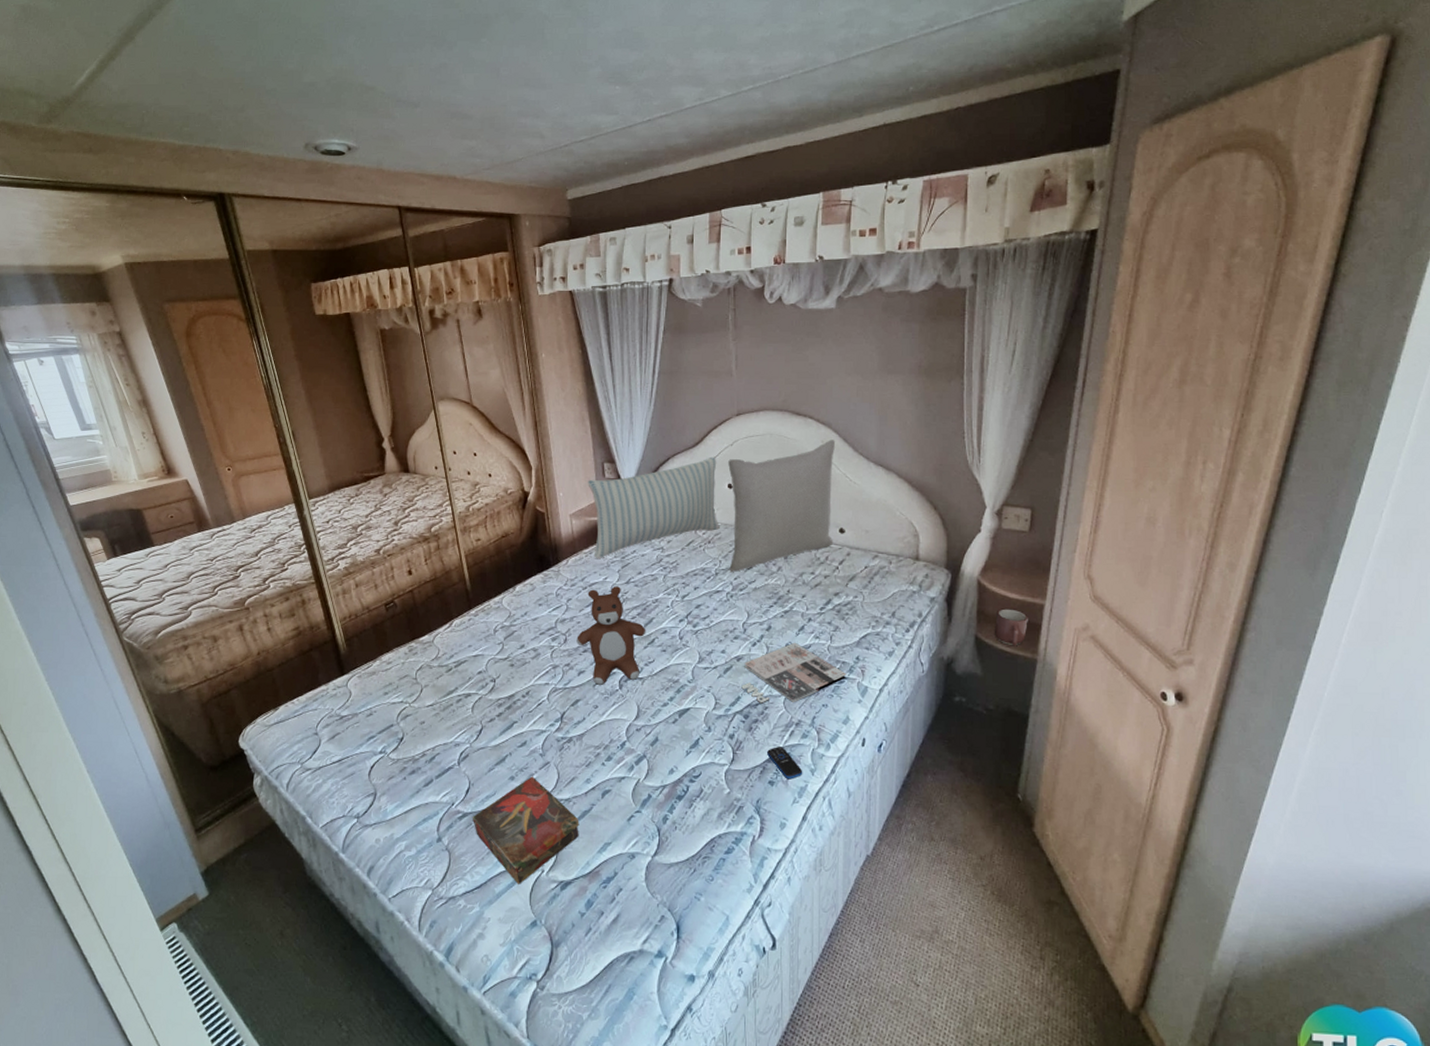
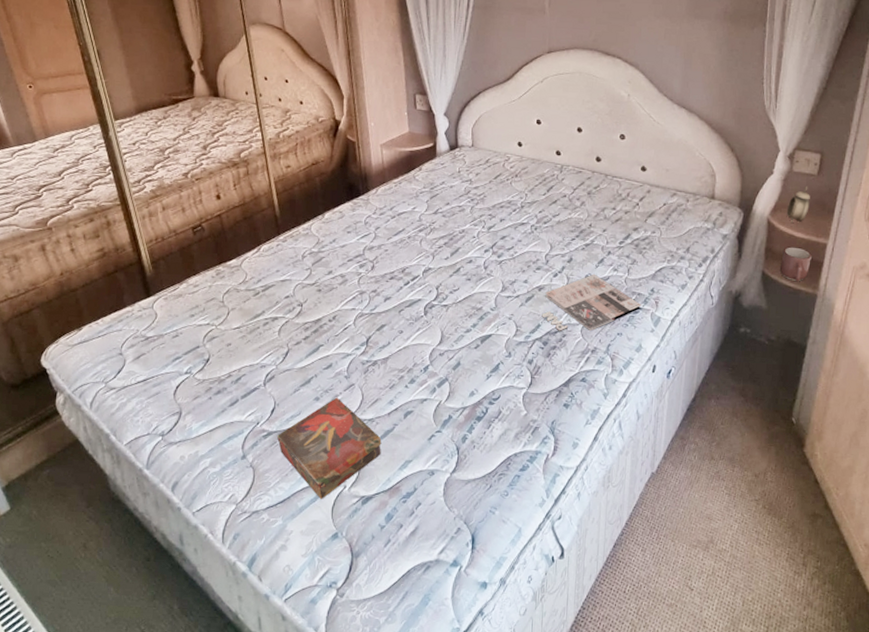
teddy bear: present [576,586,646,685] -> none [384,216,452,311]
pillow: present [588,456,720,558] -> none [399,92,527,188]
pillow: present [728,440,835,572] -> none [534,80,641,205]
mobile phone: present [767,747,803,780] -> none [563,372,597,403]
alarm clock: none [997,543,1023,584] -> present [786,186,810,224]

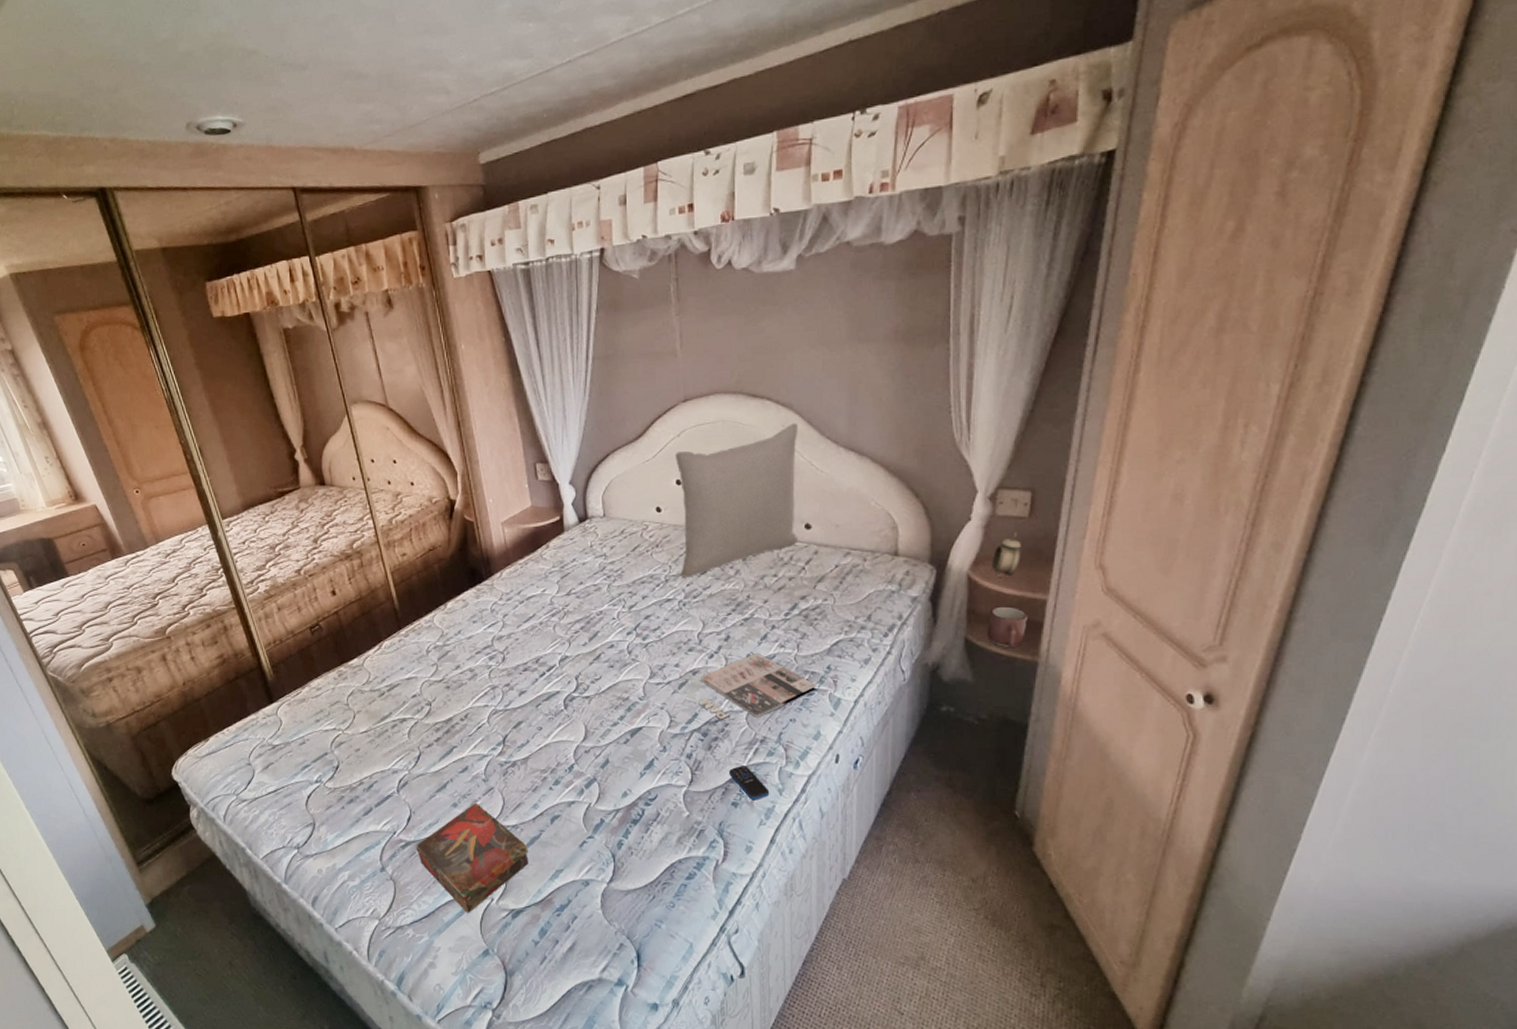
pillow: none [534,80,641,205] -> present [675,423,799,578]
mobile phone: none [563,372,597,403] -> present [729,766,770,800]

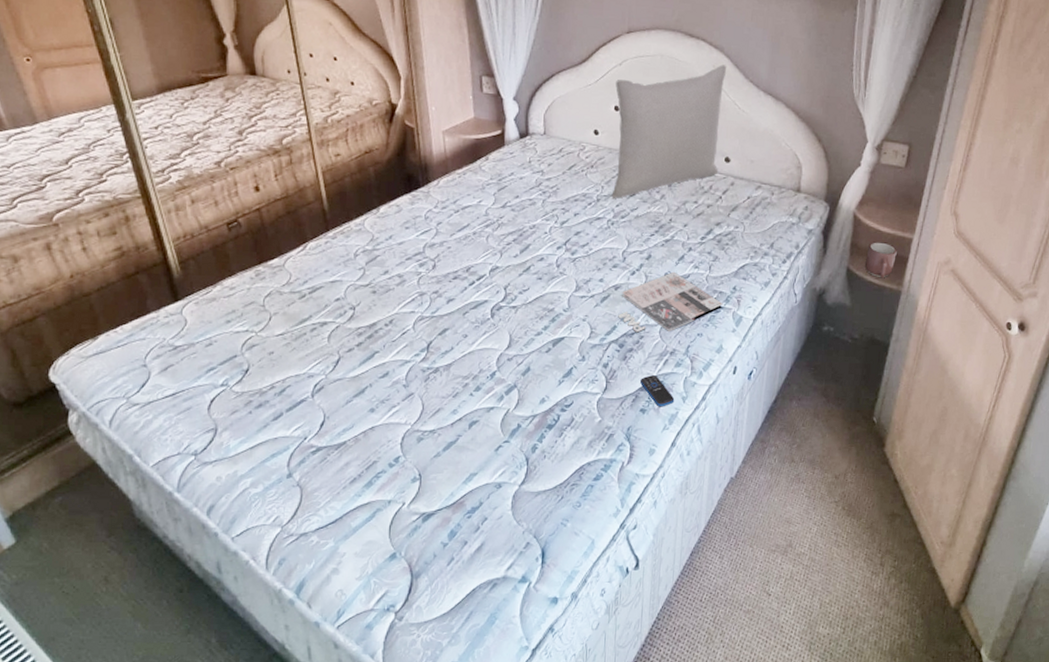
book: present [416,802,529,913] -> none [327,408,444,518]
alarm clock: present [991,531,1021,578] -> none [873,178,897,218]

